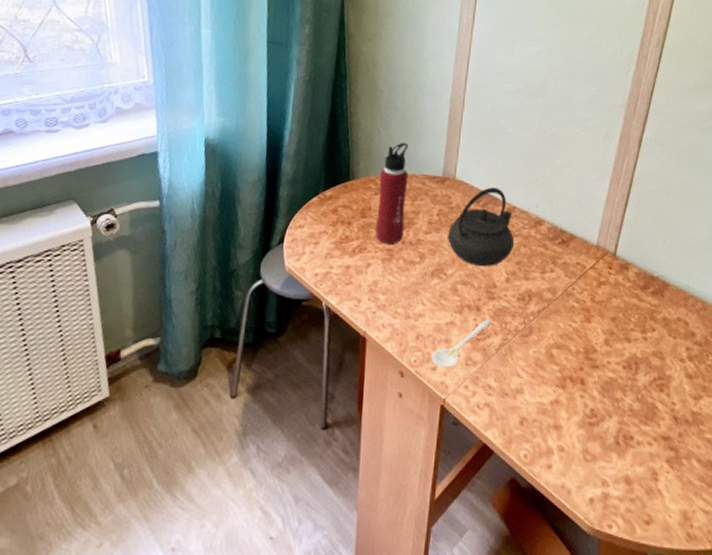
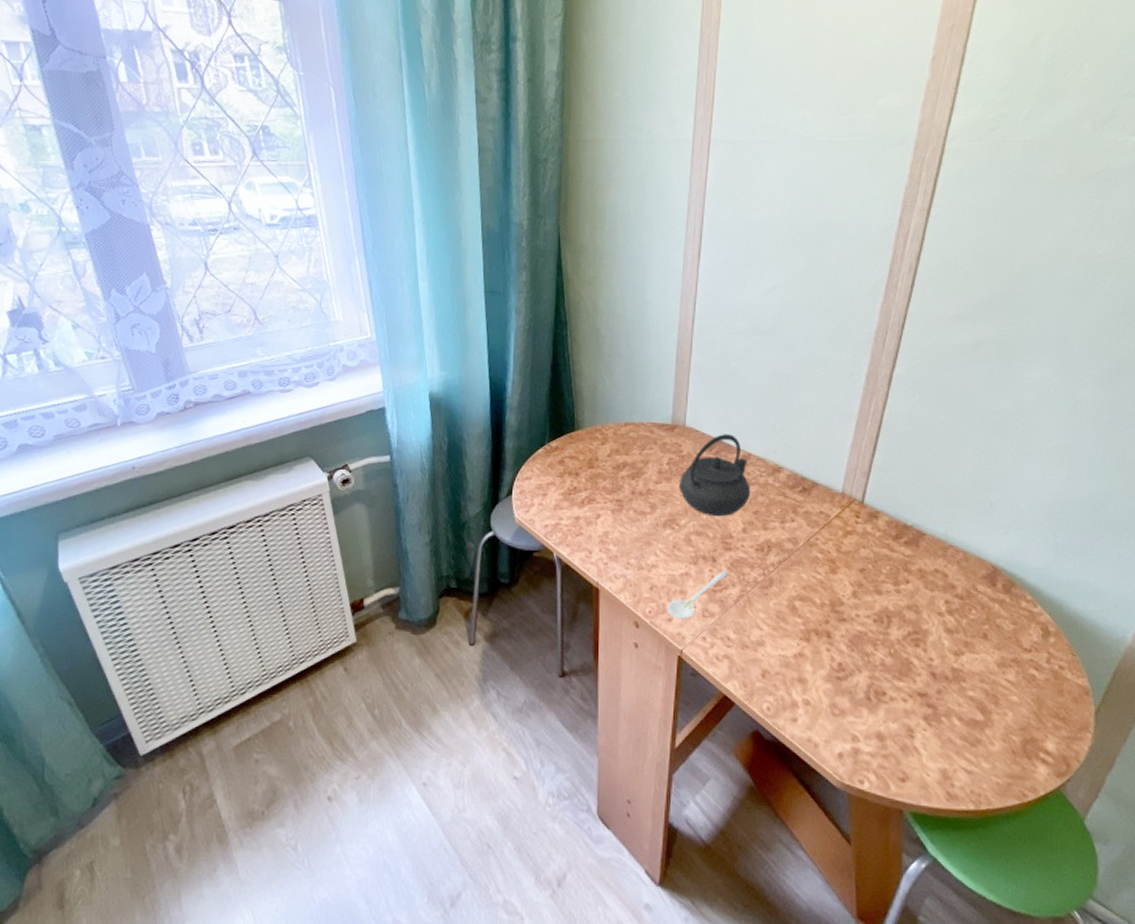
water bottle: present [375,142,409,244] -> none [604,389,636,495]

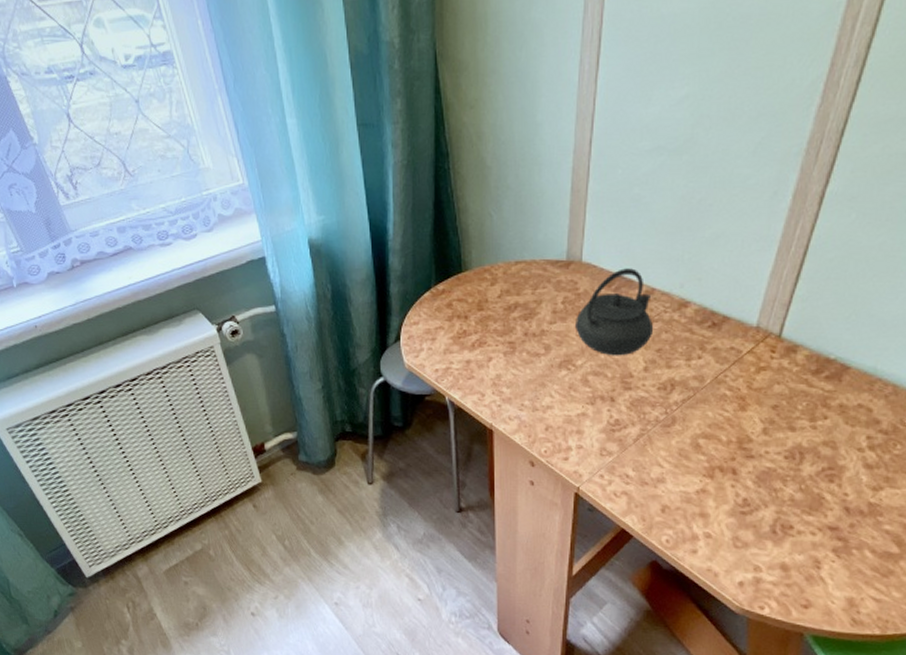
stirrer: present [666,569,728,619] -> none [563,409,628,458]

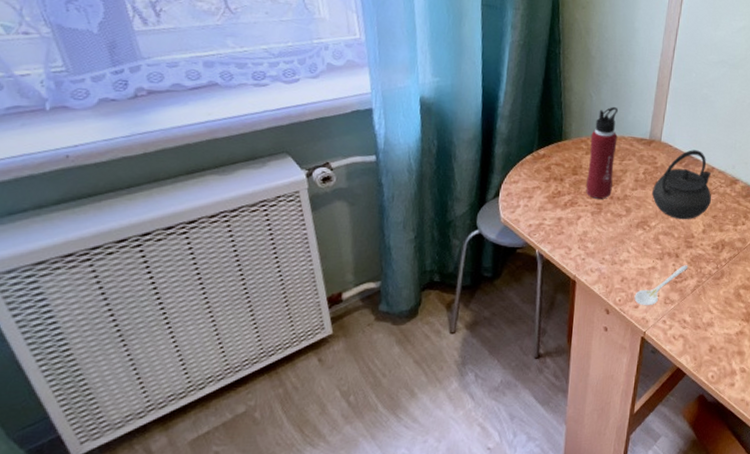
water bottle: none [495,224,527,336] -> present [586,106,619,199]
stirrer: none [563,409,628,458] -> present [634,264,688,306]

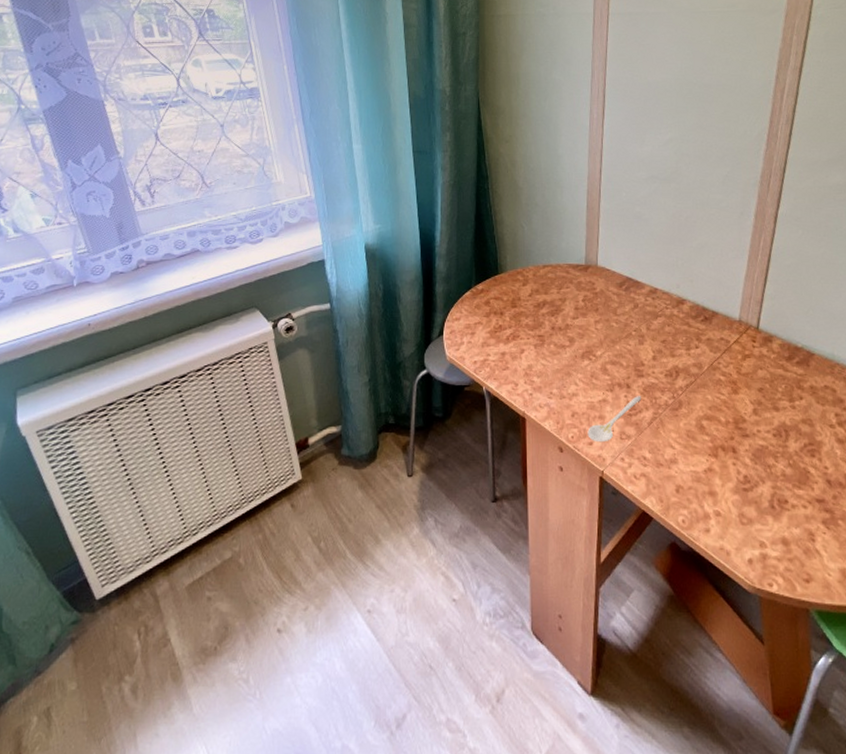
water bottle: present [586,106,619,199] -> none [526,235,553,330]
kettle: present [652,150,712,220] -> none [594,272,658,347]

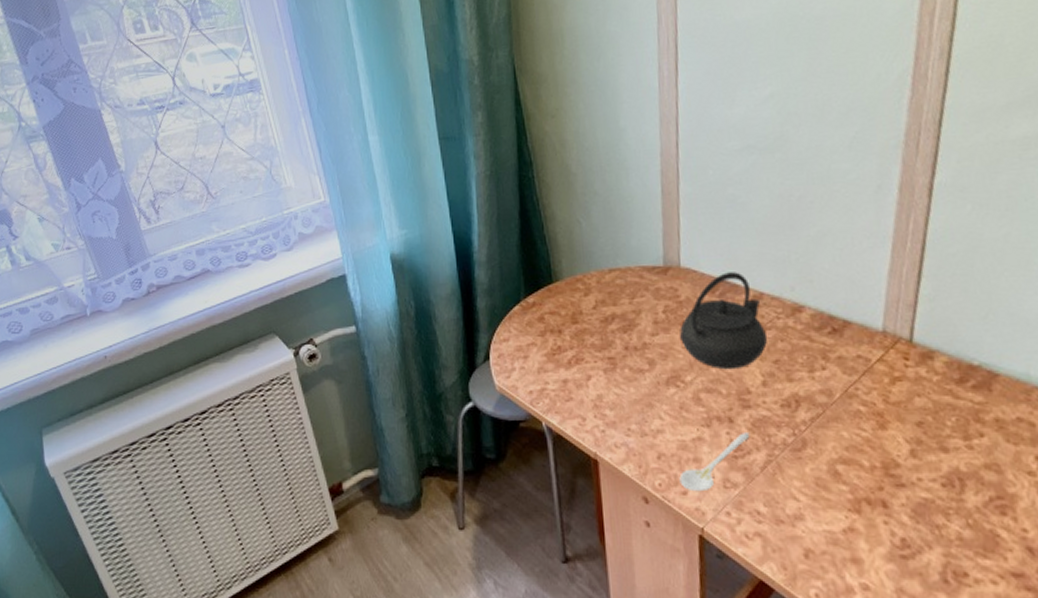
kettle: none [594,272,658,347] -> present [680,272,767,370]

